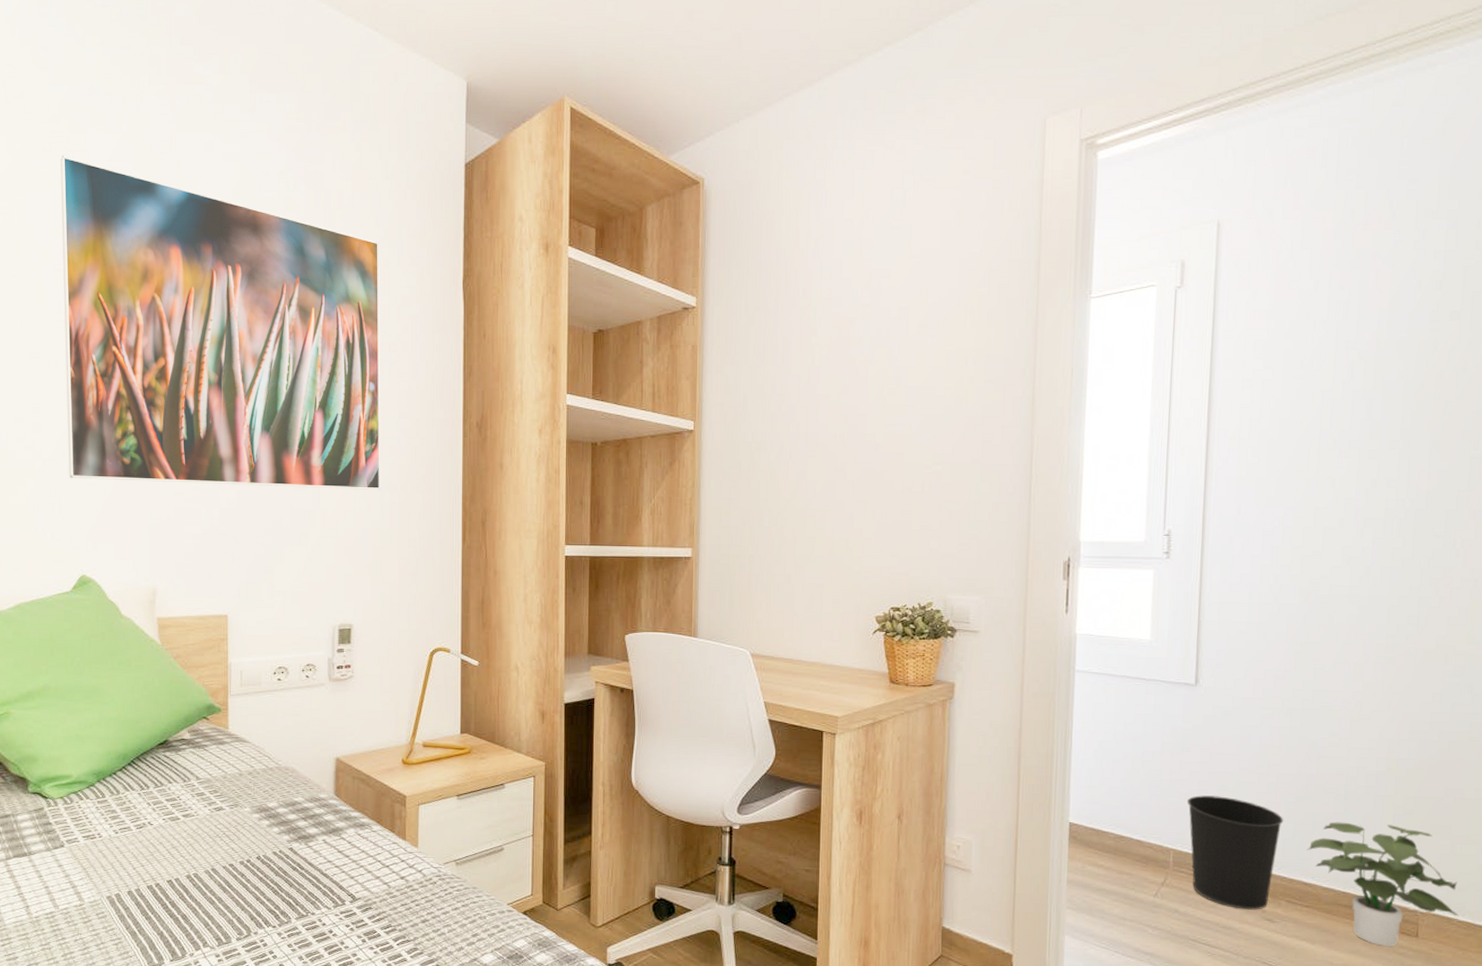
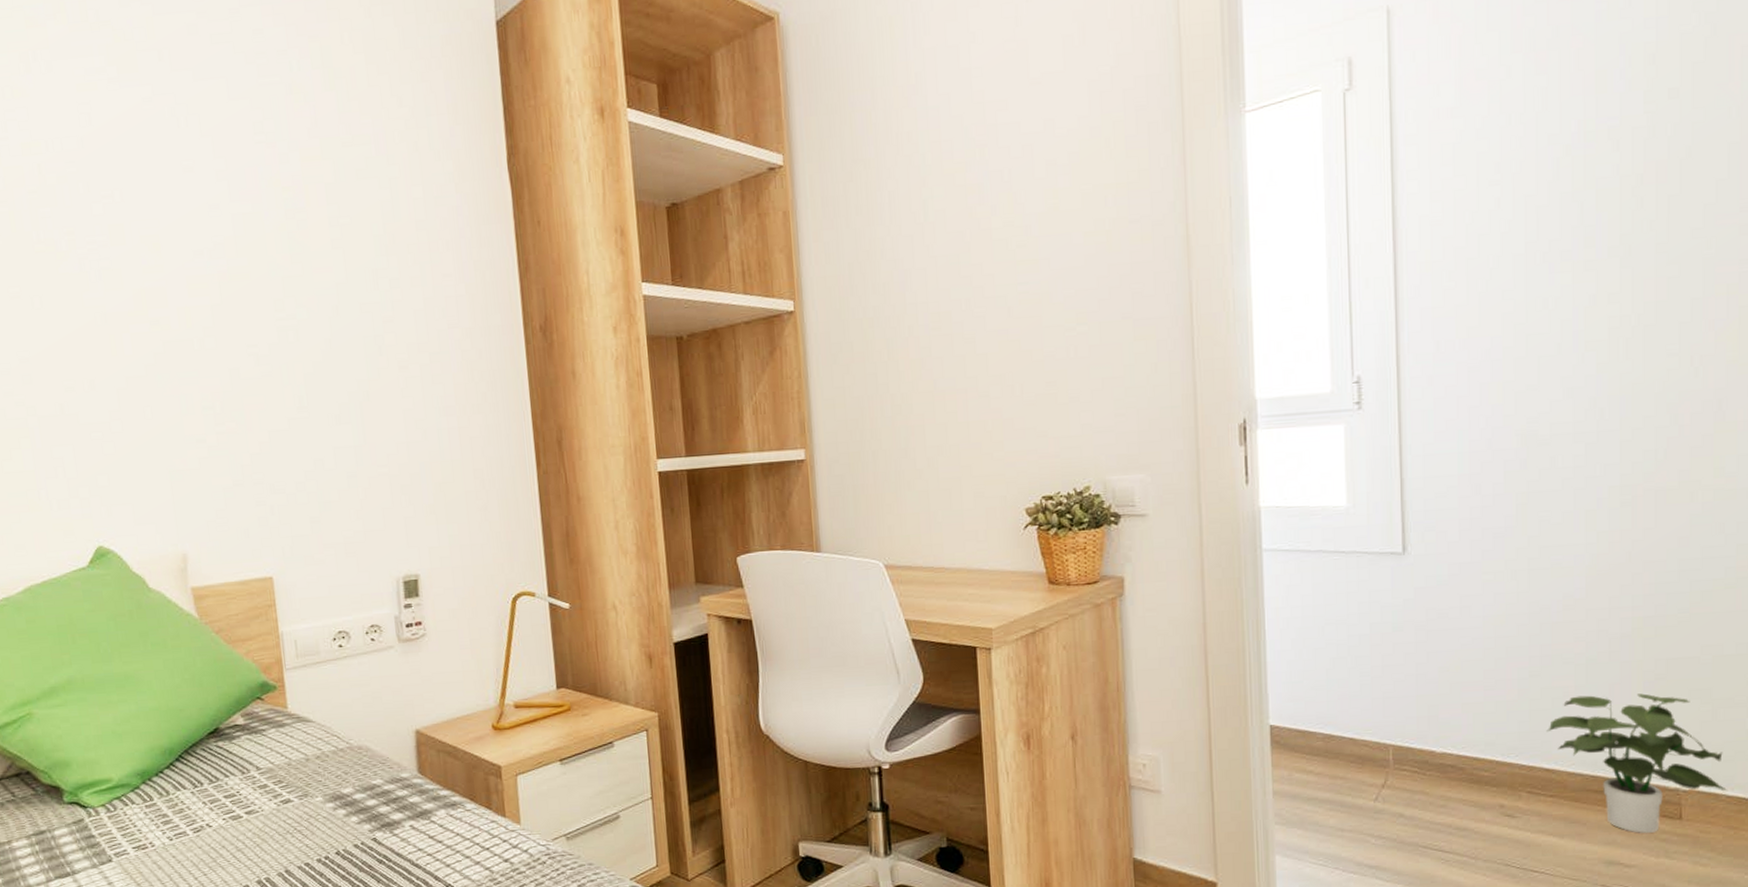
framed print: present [60,156,380,490] -> none [19,56,435,435]
wastebasket: present [1186,795,1284,910] -> none [1403,679,1518,807]

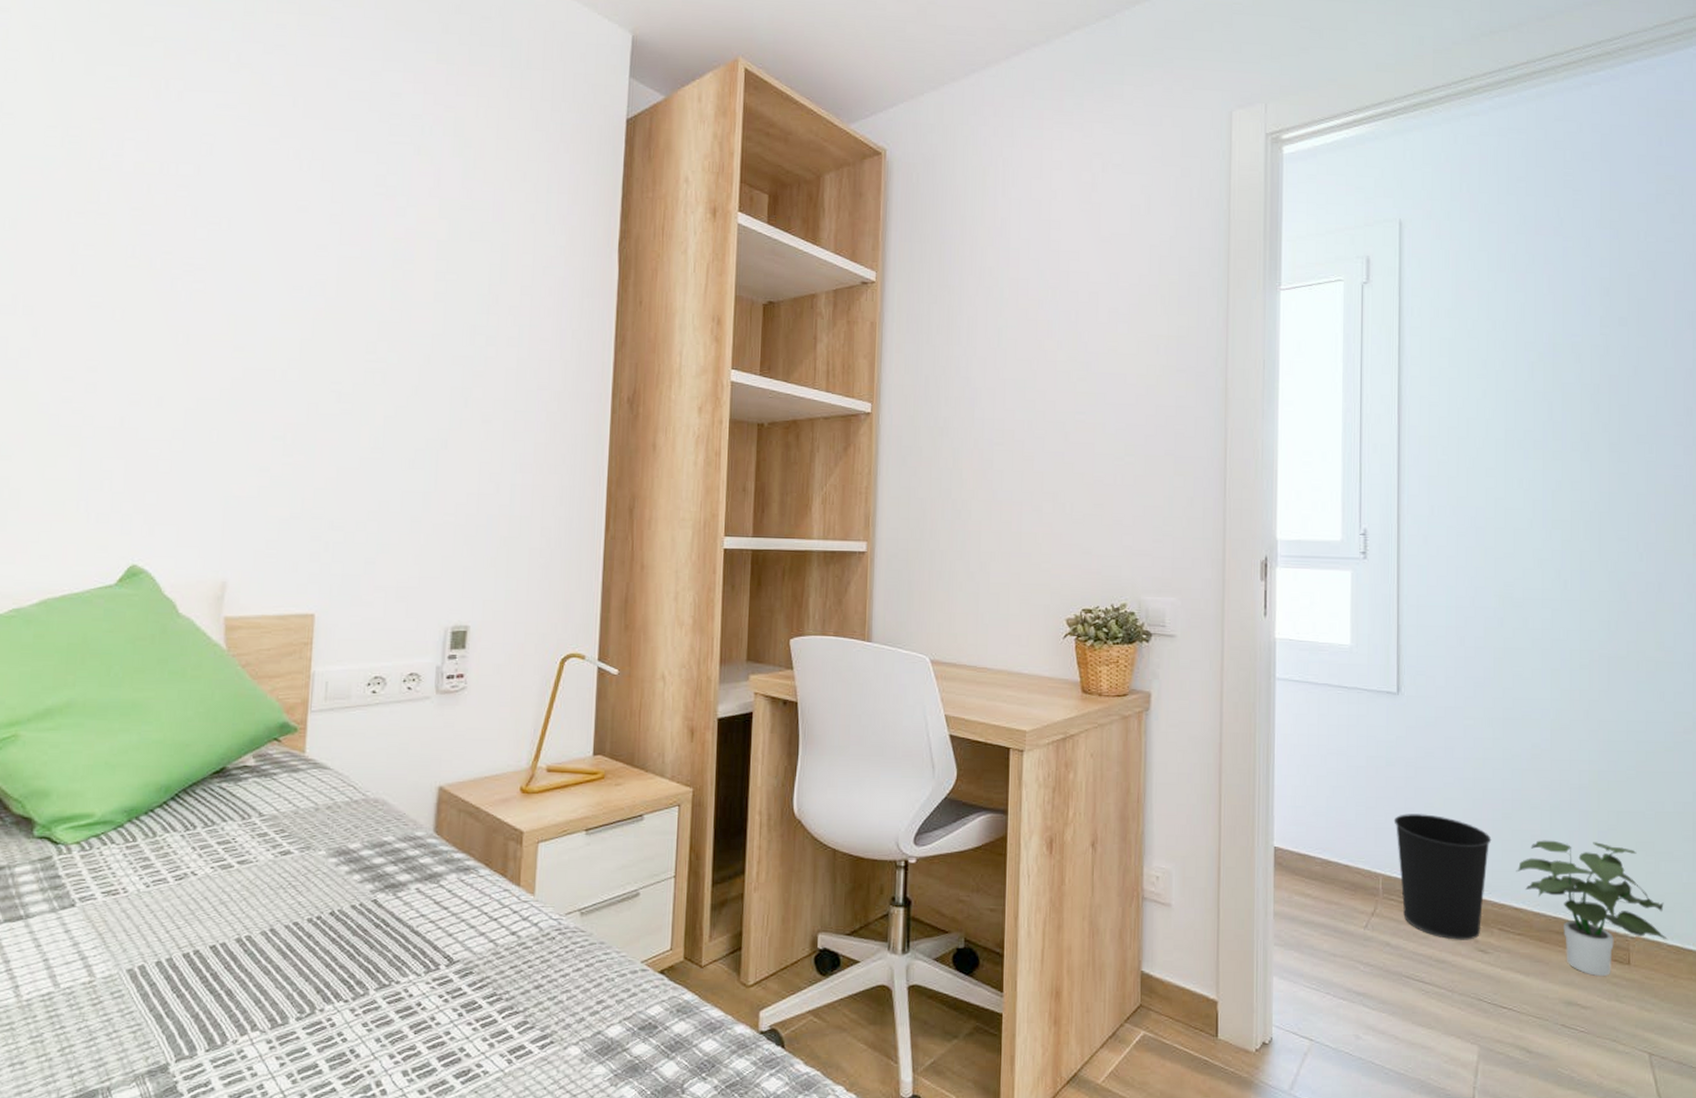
wastebasket: none [1403,679,1518,807] -> present [1393,814,1492,940]

